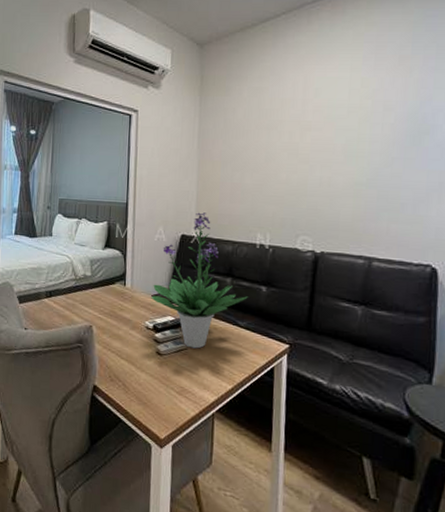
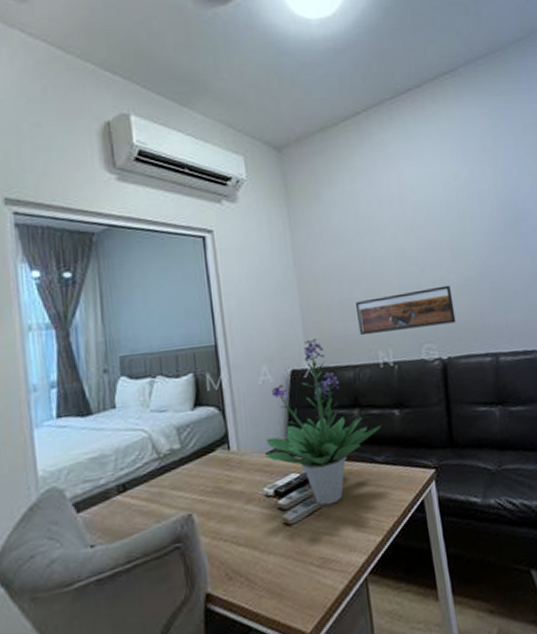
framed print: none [243,186,337,222] -> present [356,285,456,335]

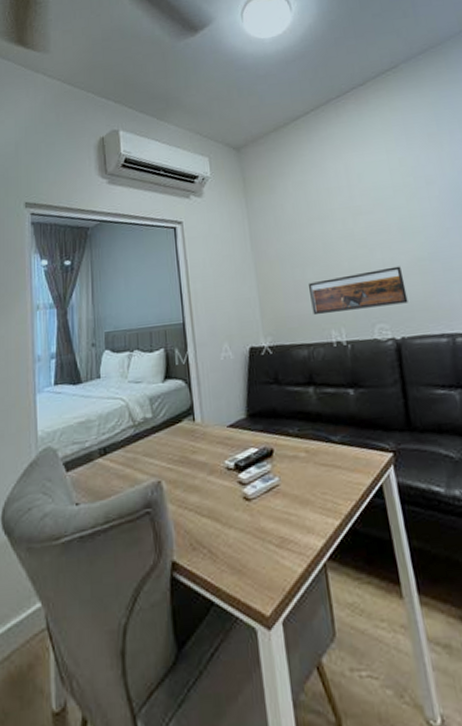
potted plant: present [266,338,383,506] -> none [227,318,337,483]

